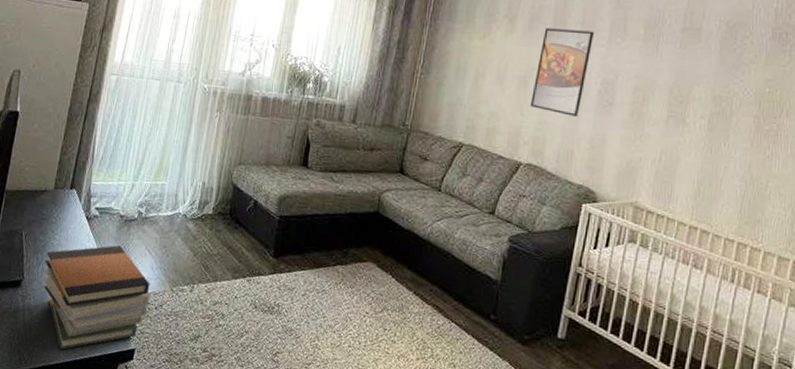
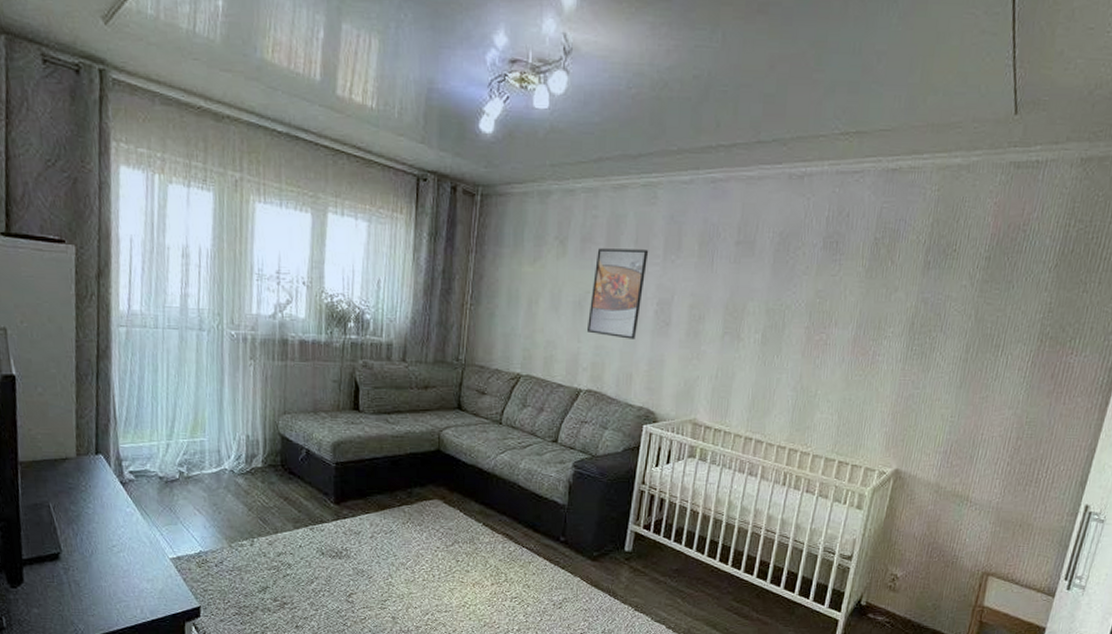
book stack: present [43,245,150,350] -> none [82,507,208,616]

